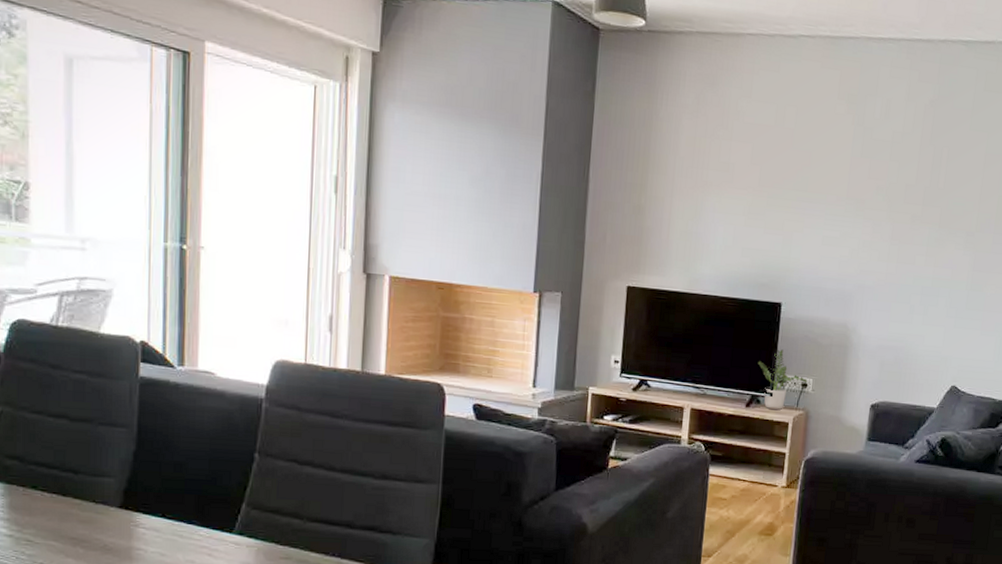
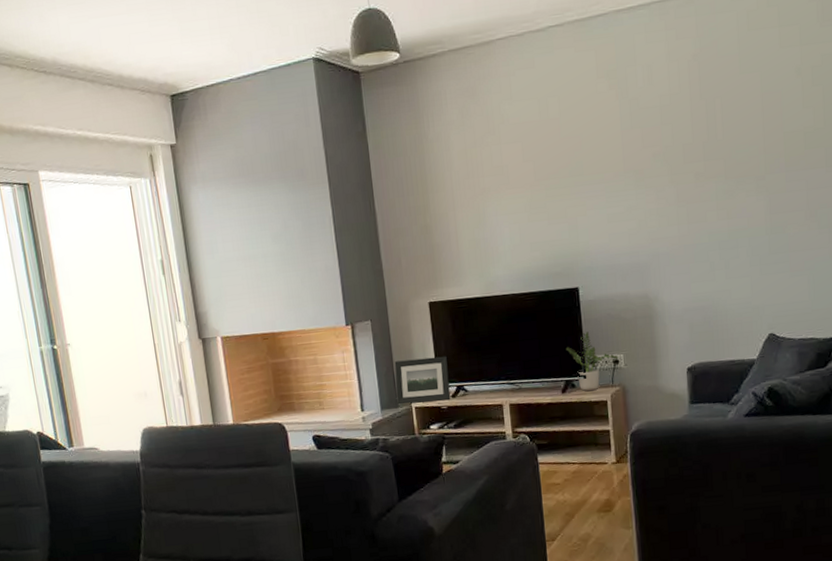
picture frame: none [574,341,636,393] -> present [394,356,451,405]

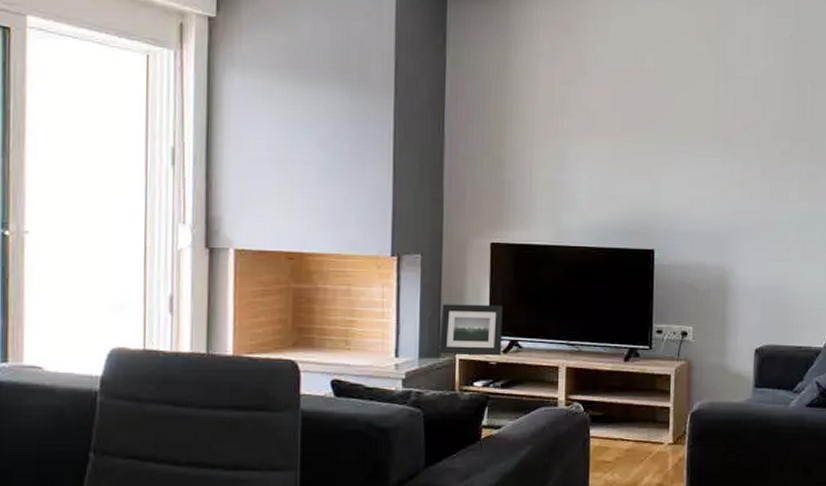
potted plant: present [566,332,619,391] -> none [633,298,687,363]

